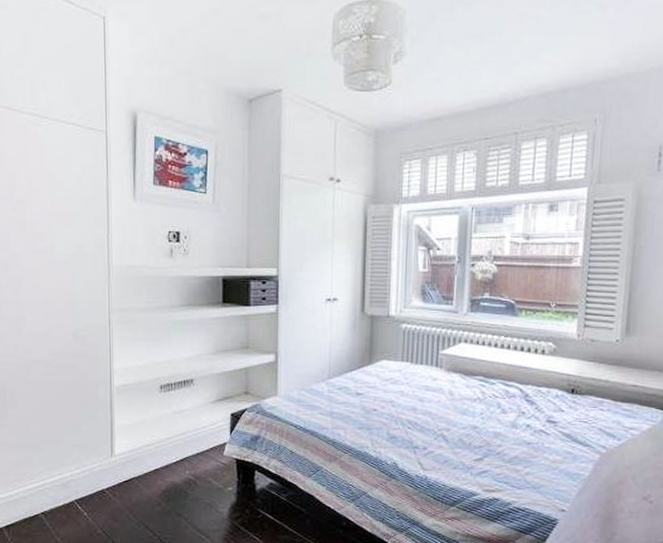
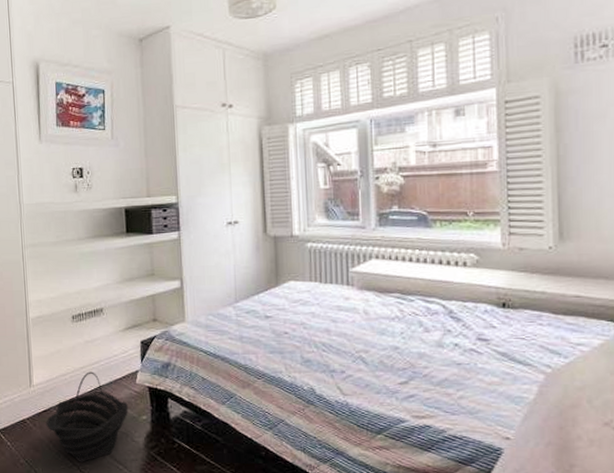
basket: none [126,442,214,533] -> present [46,371,128,462]

